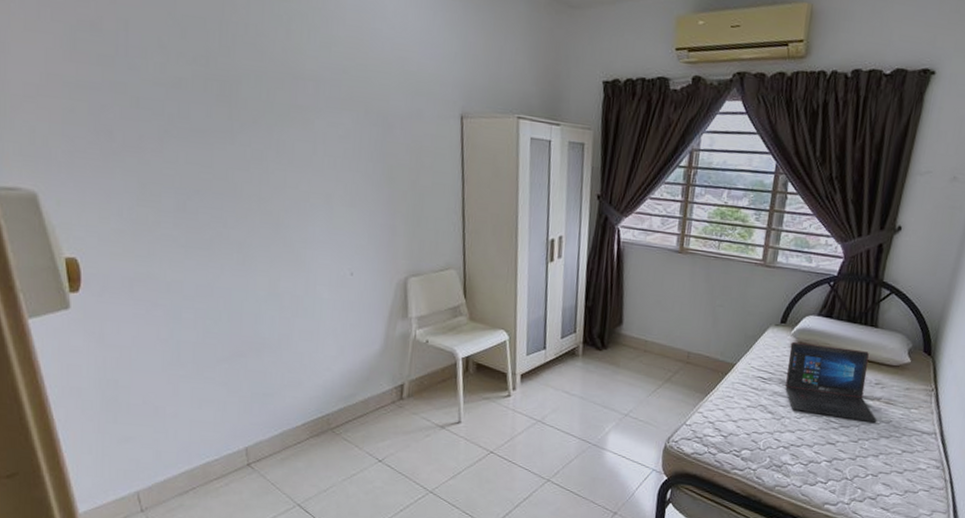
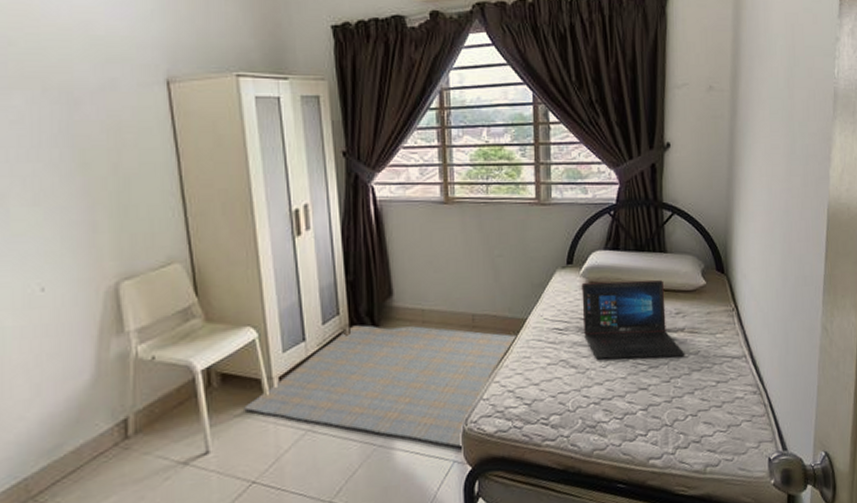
rug: none [491,344,724,461] -> present [244,325,516,449]

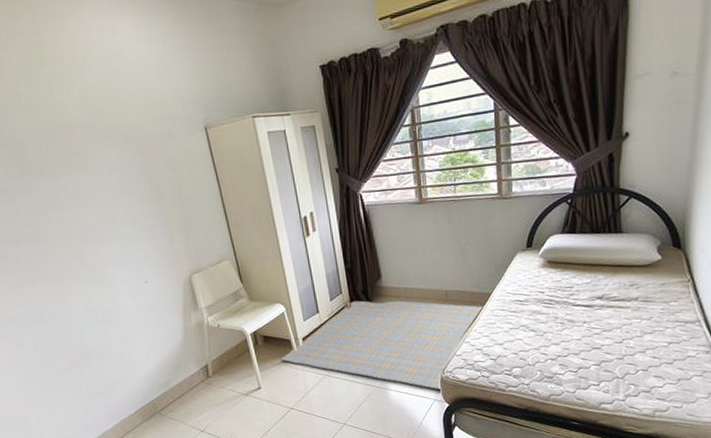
laptop: present [581,280,685,360] -> none [540,257,638,325]

